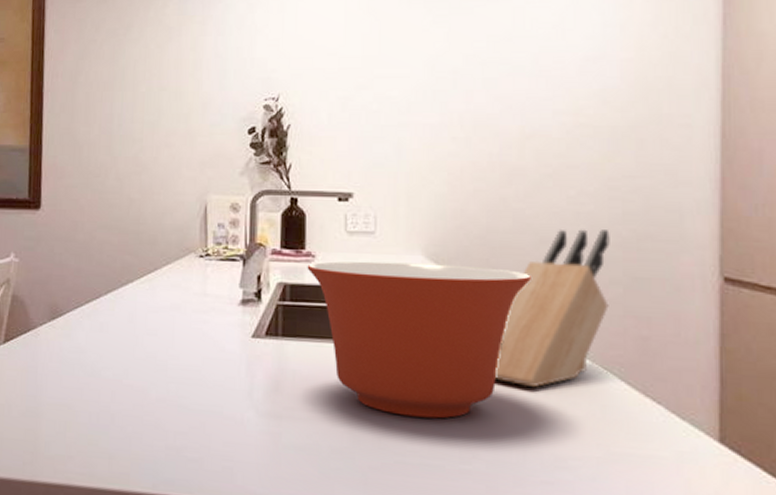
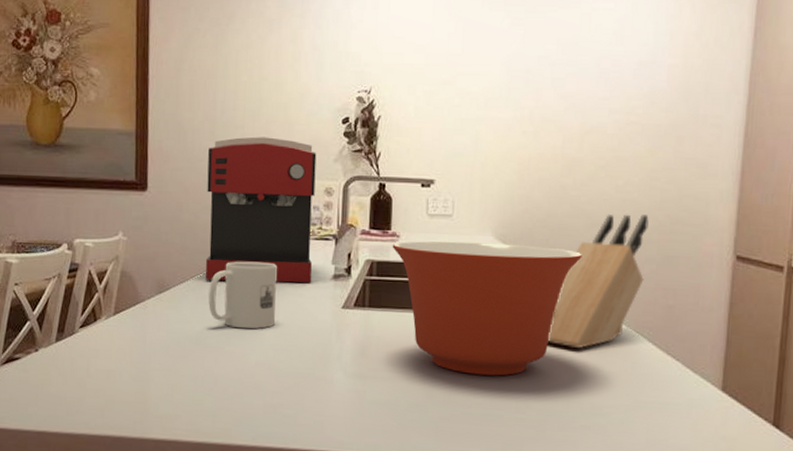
coffee maker: none [101,150,221,309] -> present [205,137,317,283]
mug: none [104,284,179,360] -> present [208,261,277,329]

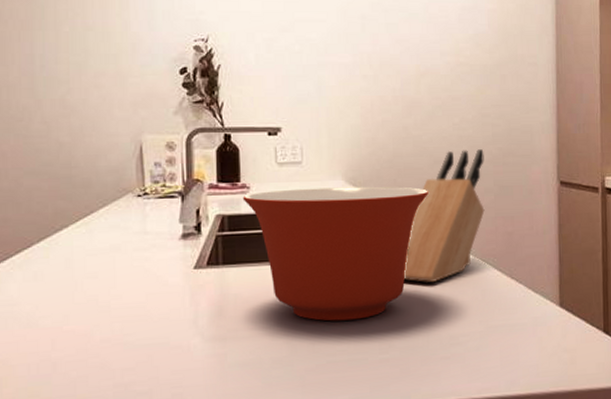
coffee maker: present [205,137,317,283] -> none [28,91,159,253]
mug: present [208,261,277,329] -> none [39,227,121,304]

